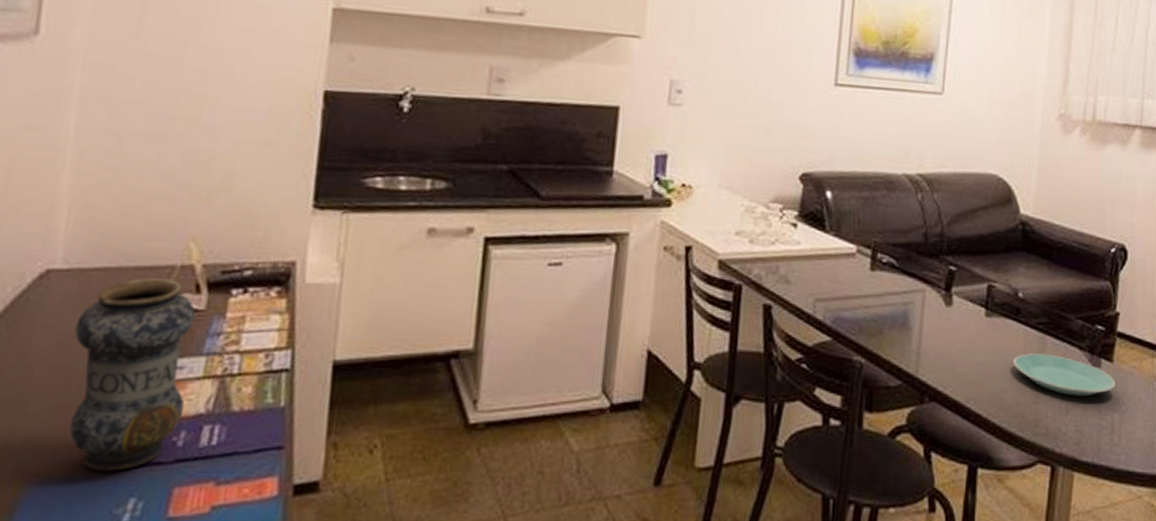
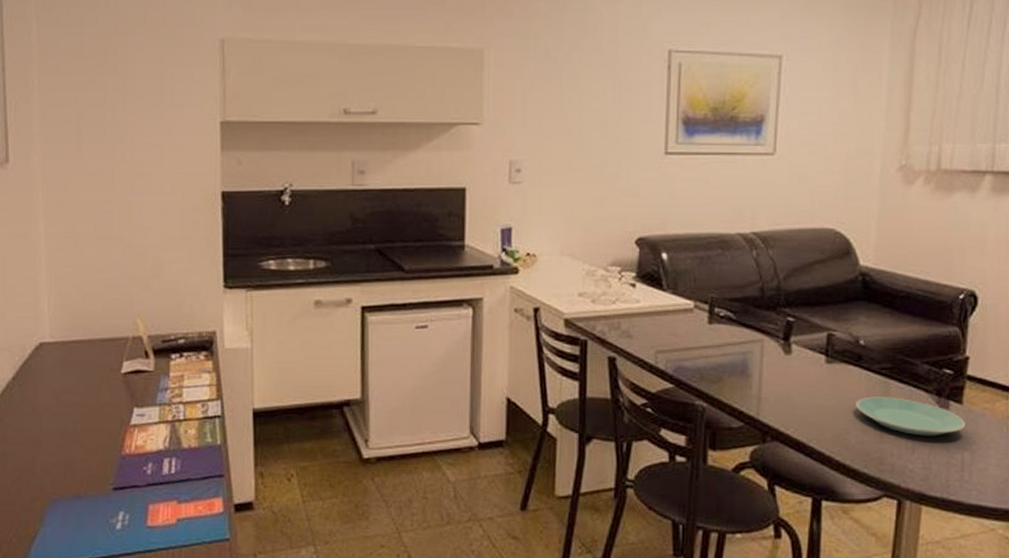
vase: present [69,277,196,471] -> none [65,346,149,492]

